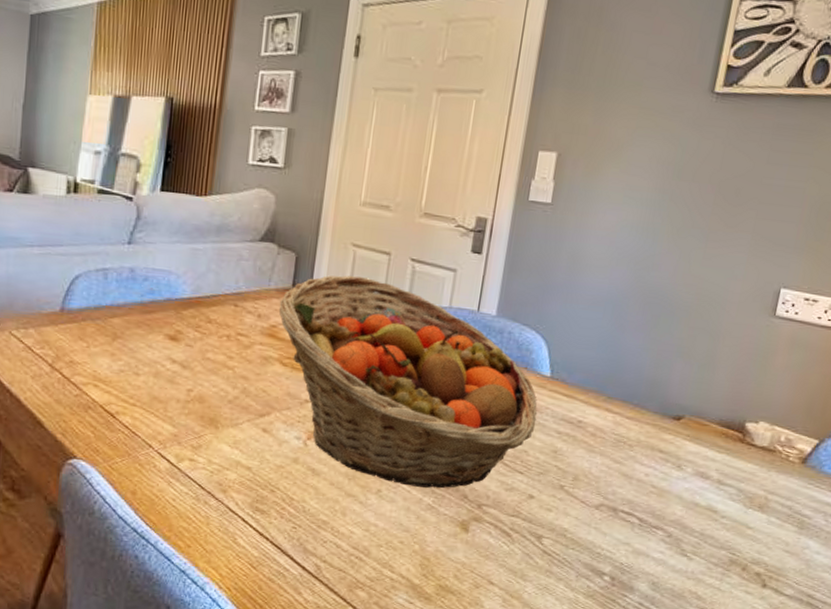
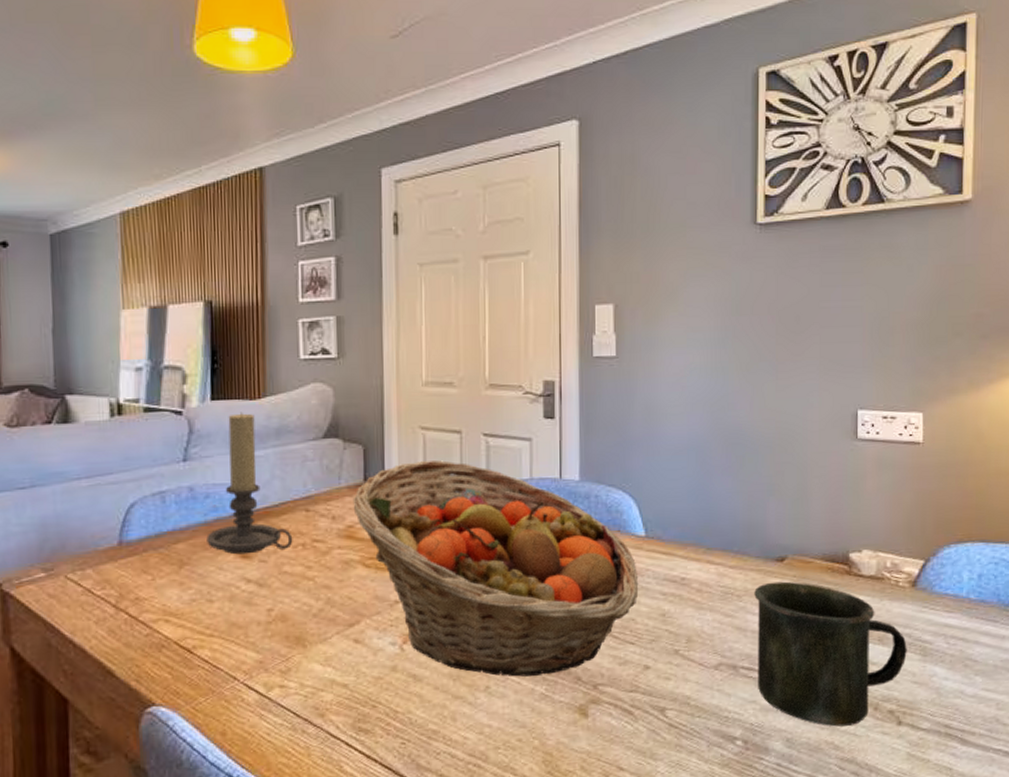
candle holder: none [140,205,220,338] -> present [206,412,293,555]
mug: none [633,437,786,581] -> present [754,581,907,727]

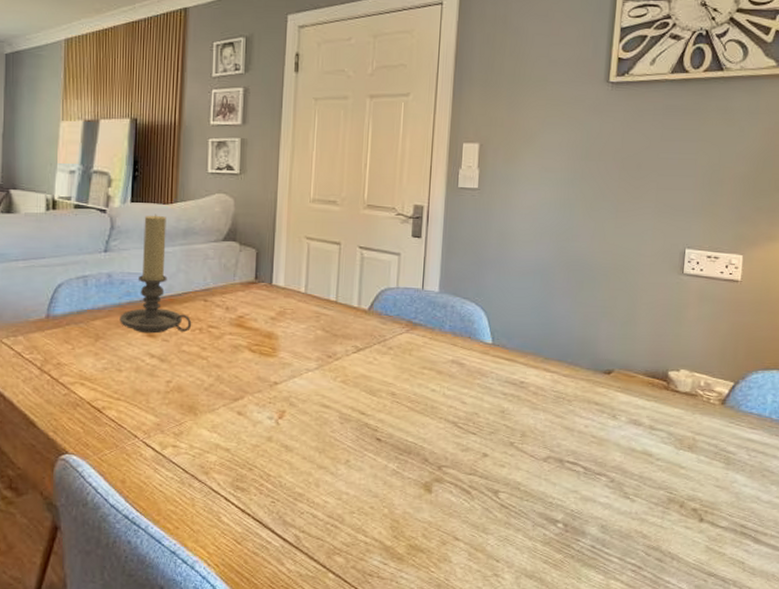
fruit basket: present [353,460,639,677] -> none [244,266,484,454]
mug: present [754,581,907,727] -> none [580,391,713,519]

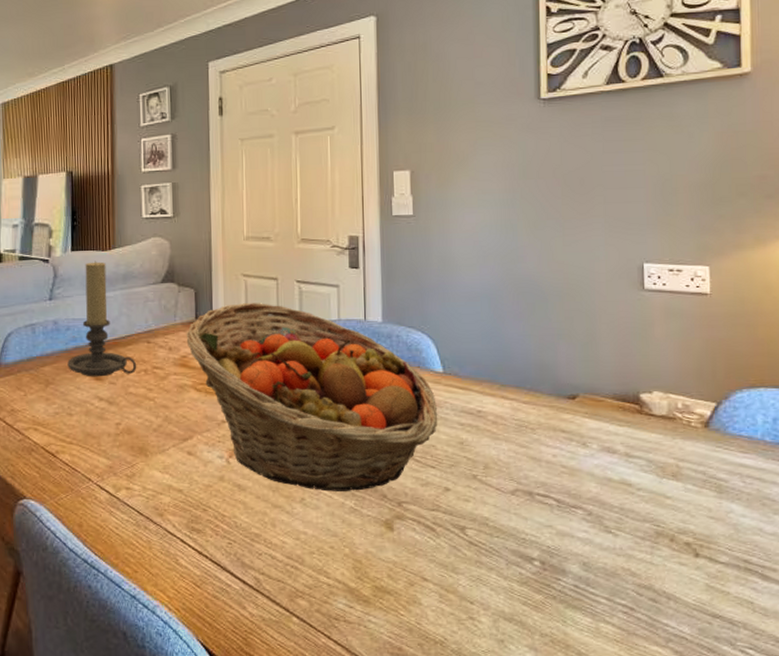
fruit basket: none [244,266,484,454] -> present [186,303,438,492]

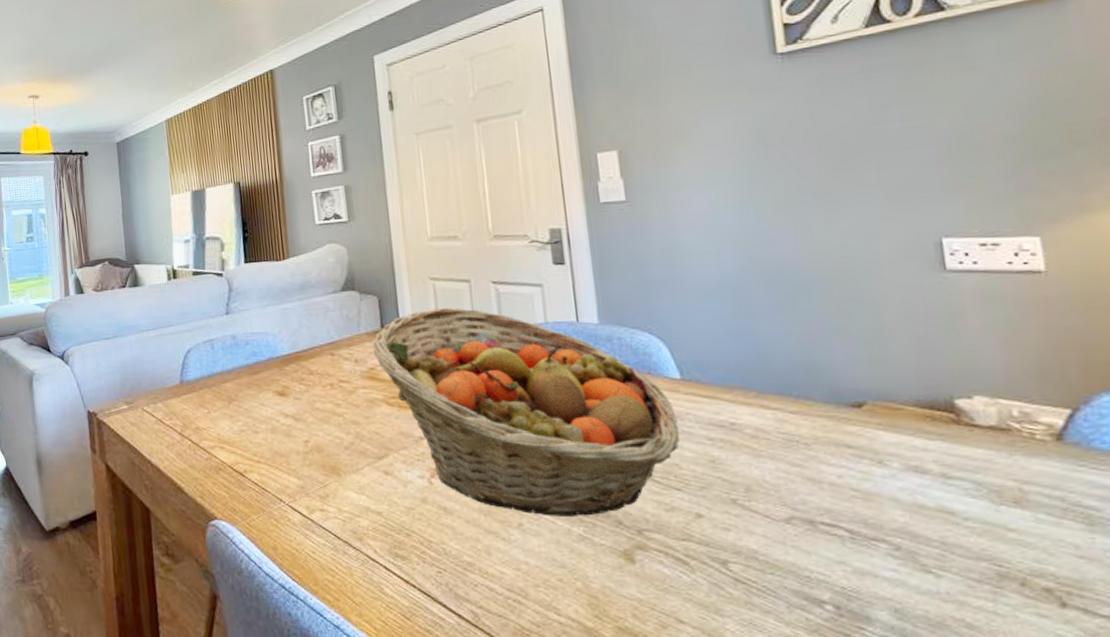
candle holder: present [67,260,137,377] -> none [249,271,322,393]

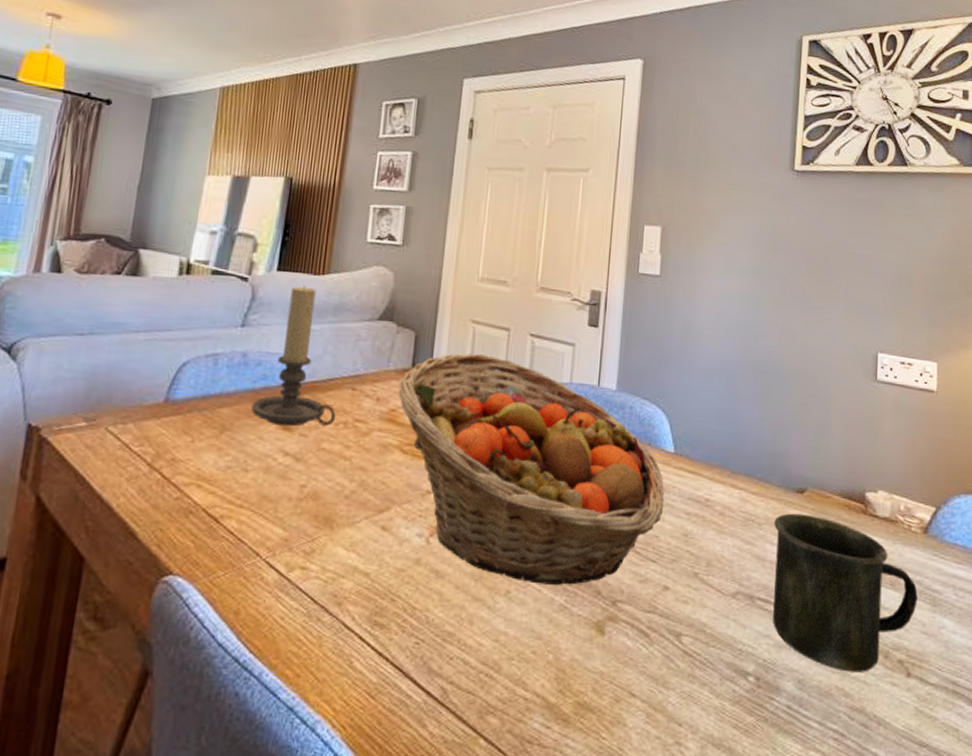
candle holder: none [249,271,322,393] -> present [251,285,336,427]
mug: none [826,429,1062,602] -> present [773,513,918,672]

